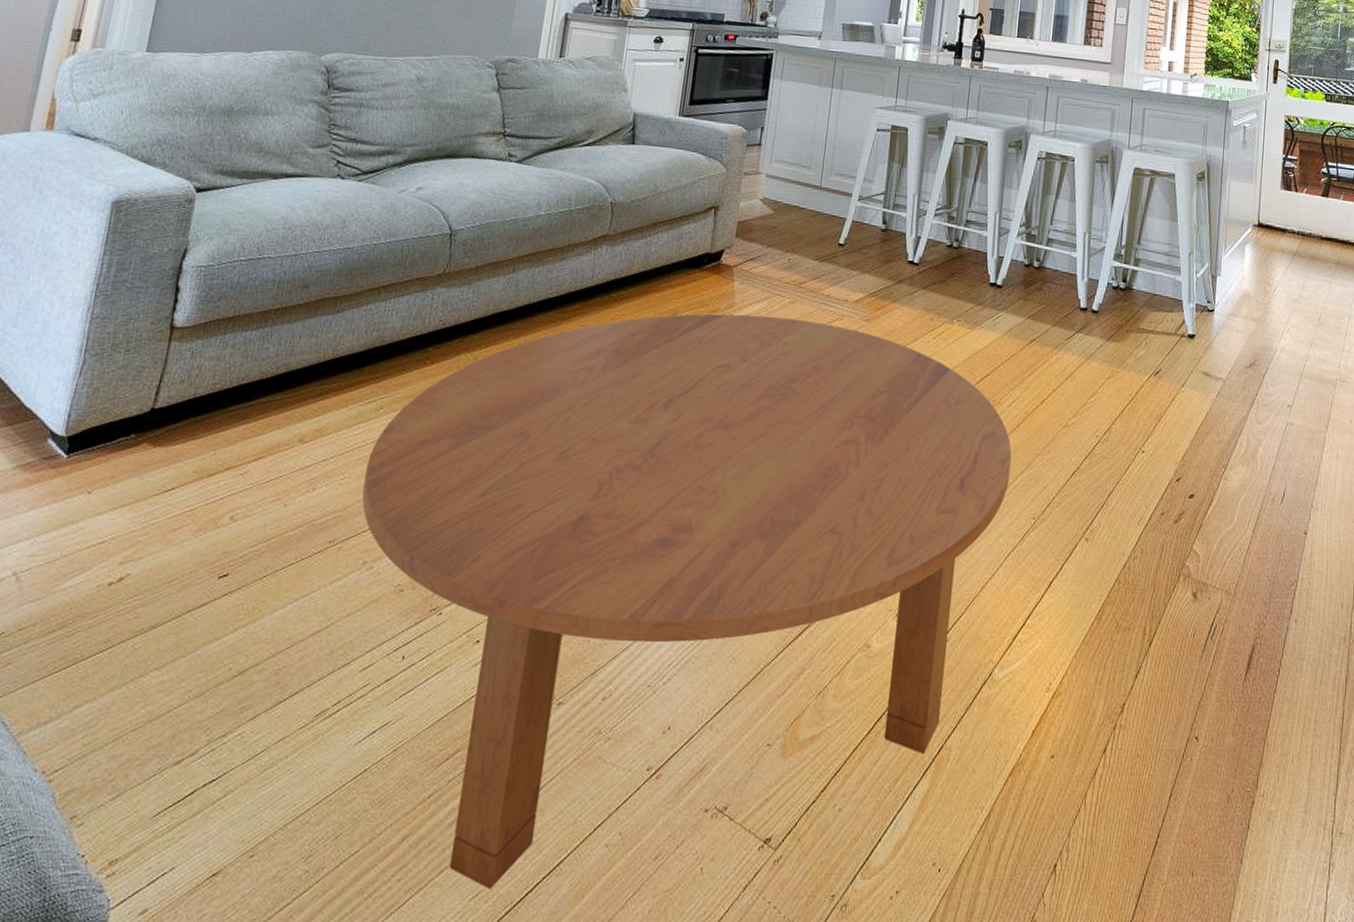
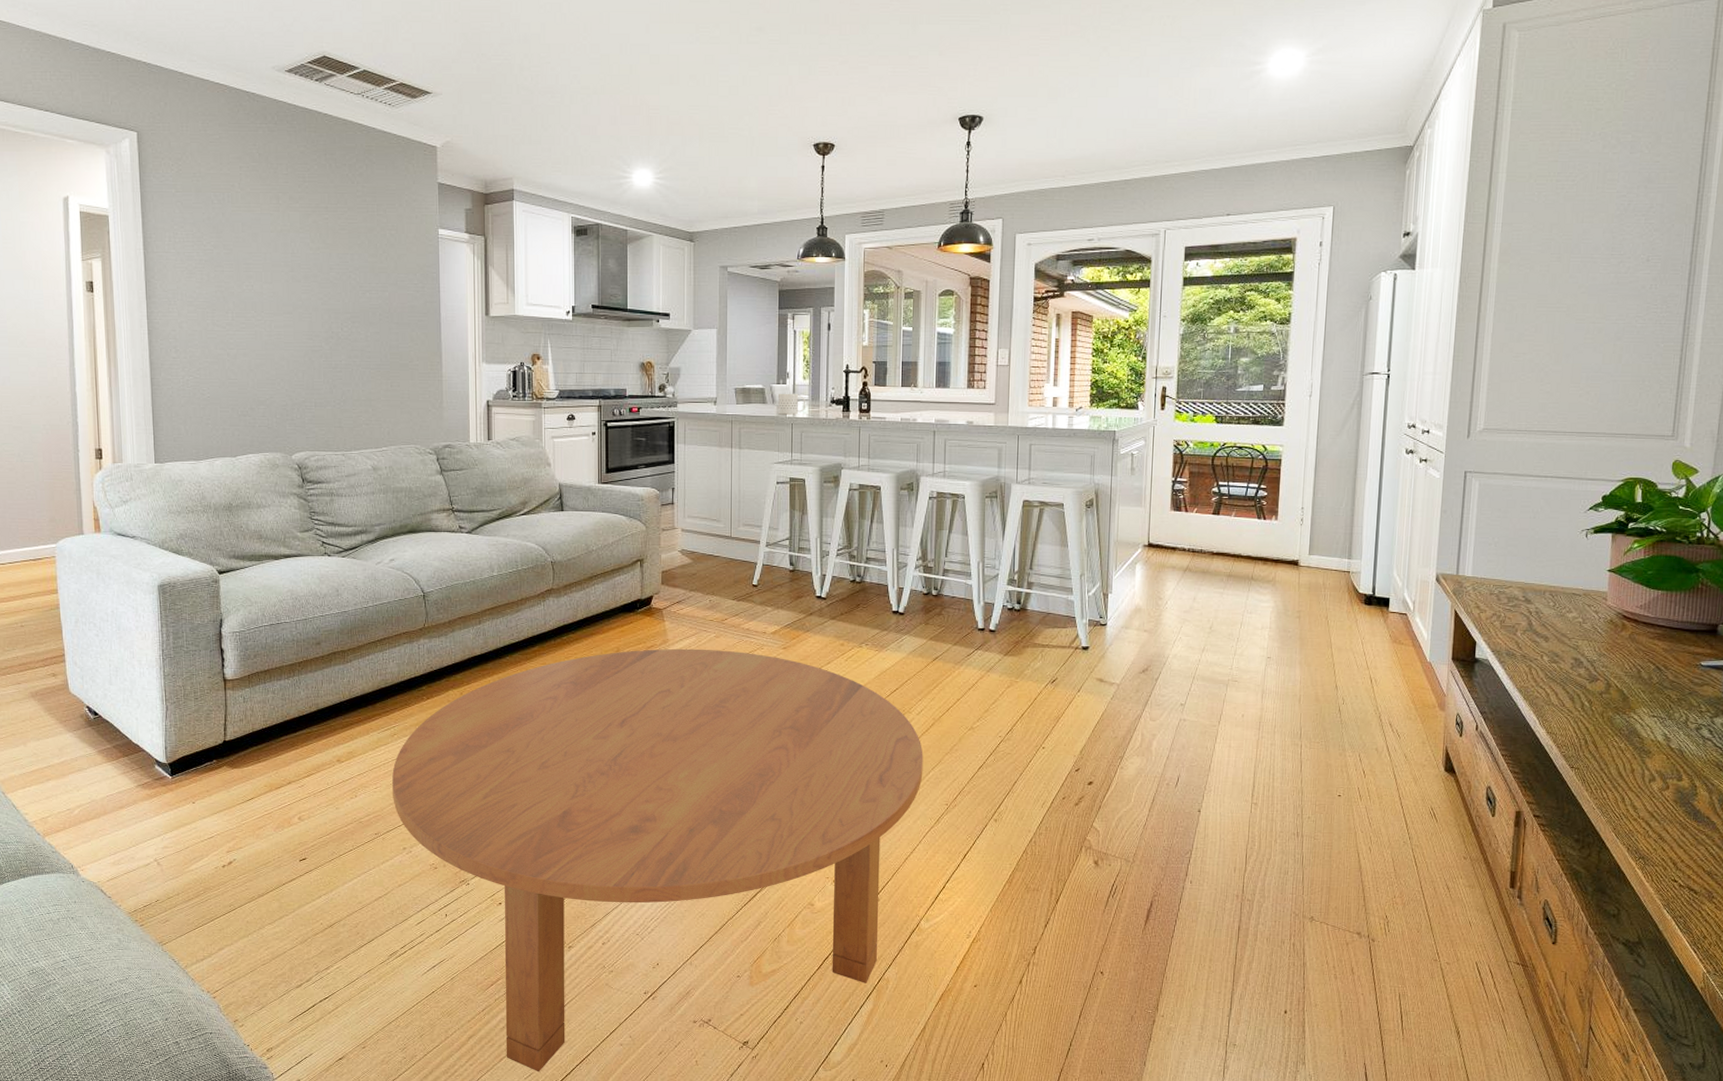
mug: none [886,33,916,58] -> present [777,393,805,415]

